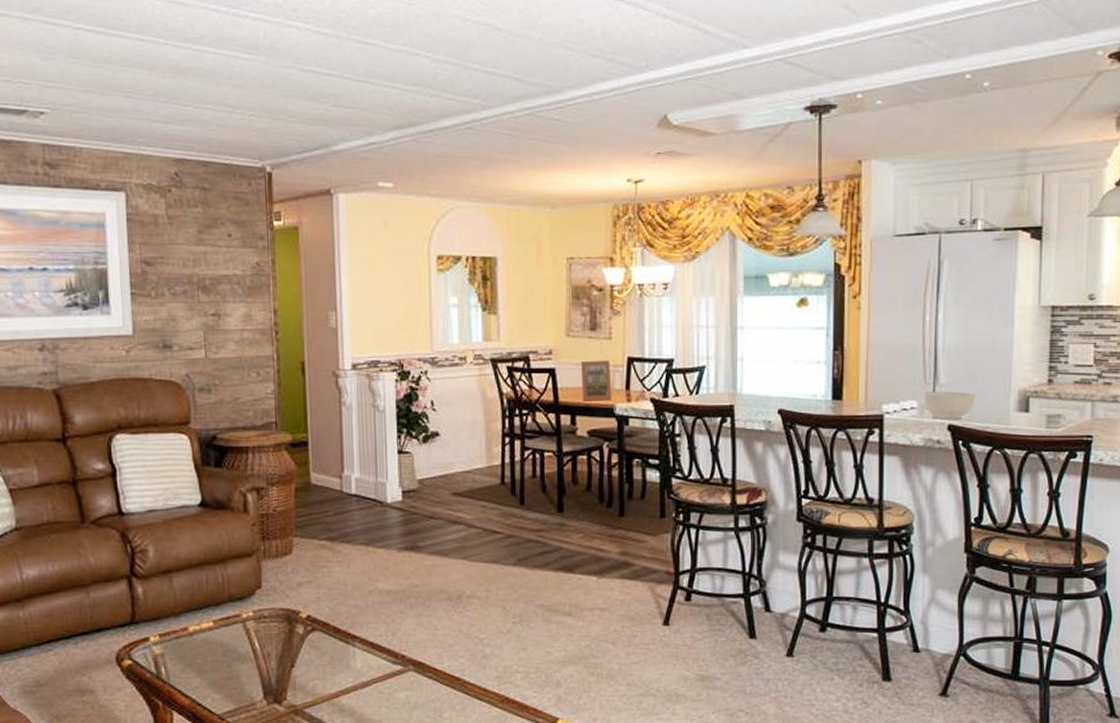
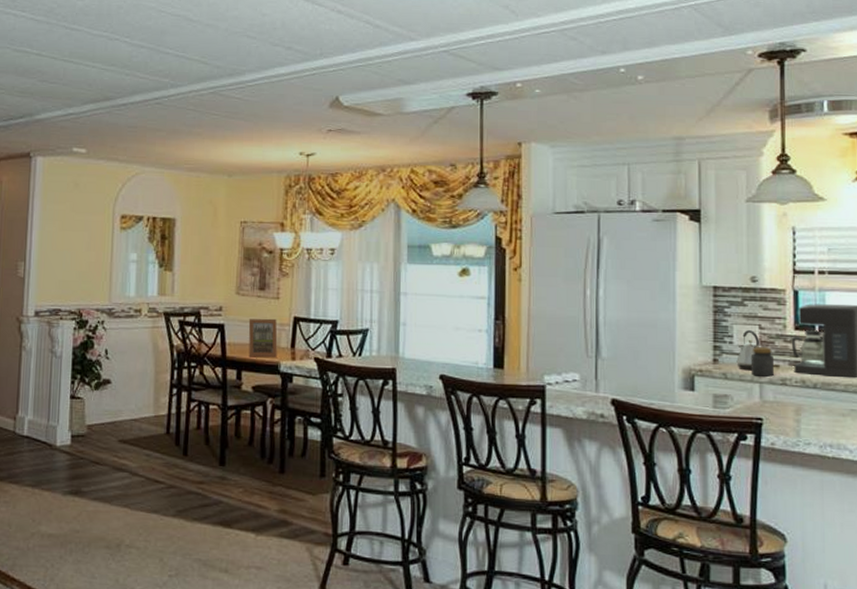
bowl: present [923,391,975,420] -> none [585,365,639,395]
kettle: none [1070,349,1095,390] -> present [736,330,760,371]
jar: none [1084,365,1106,395] -> present [750,347,774,377]

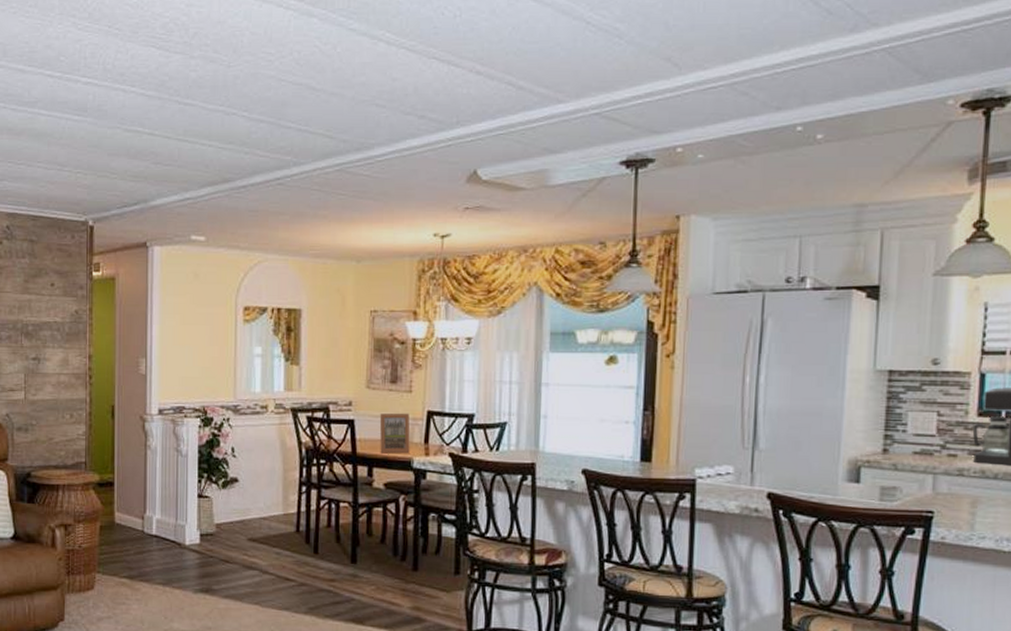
kettle: present [736,330,760,371] -> none [909,417,938,461]
jar: present [750,347,774,377] -> none [924,435,951,467]

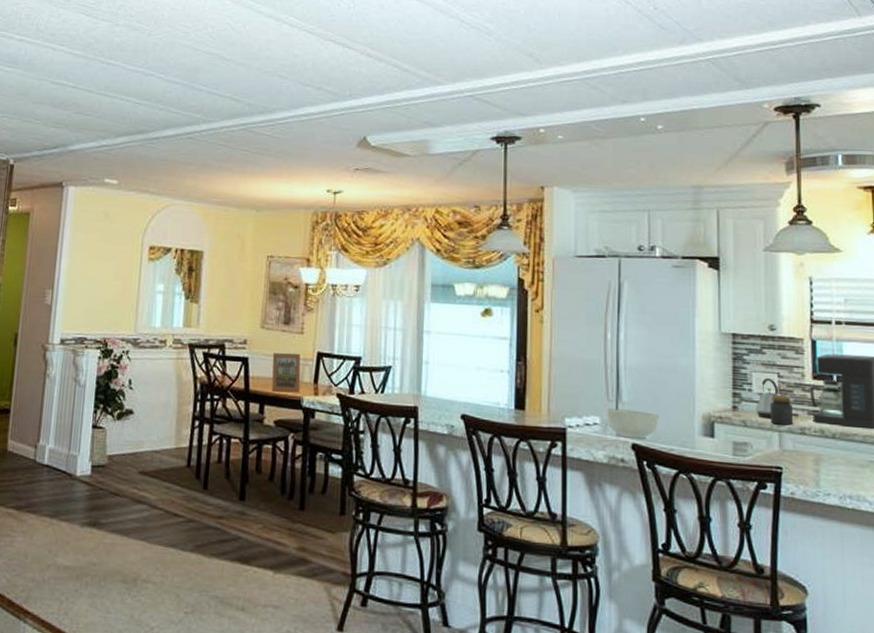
bowl: none [740,457,799,488] -> present [606,408,659,440]
kettle: none [909,417,938,461] -> present [756,378,779,419]
jar: none [924,435,951,467] -> present [769,395,793,426]

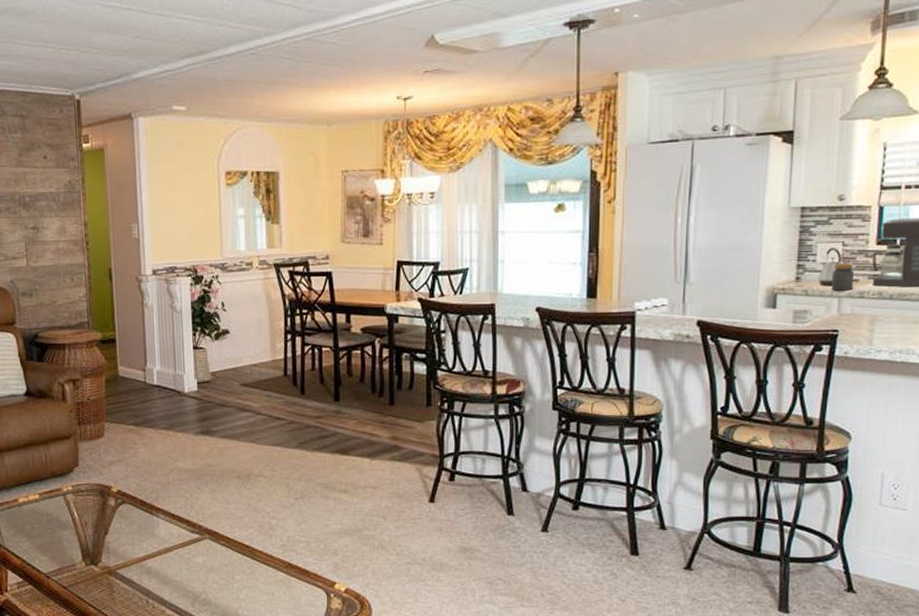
picture frame: present [271,353,301,393] -> none [354,263,383,302]
bowl: present [606,408,659,440] -> none [674,289,724,317]

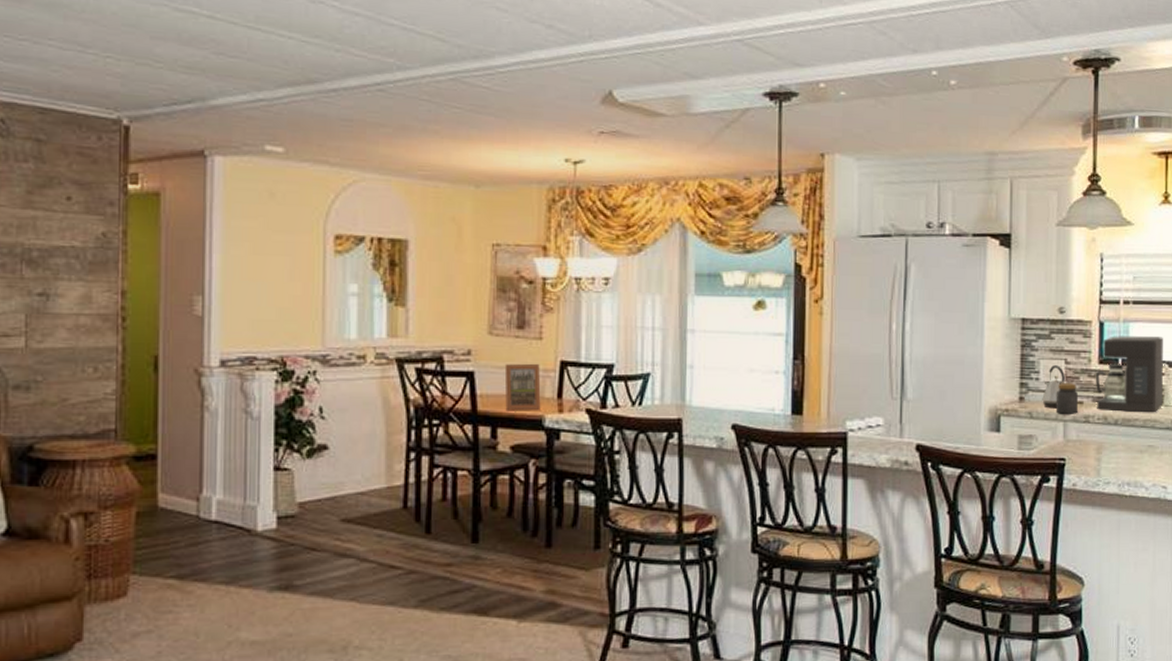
picture frame: none [354,263,383,302] -> present [504,363,541,411]

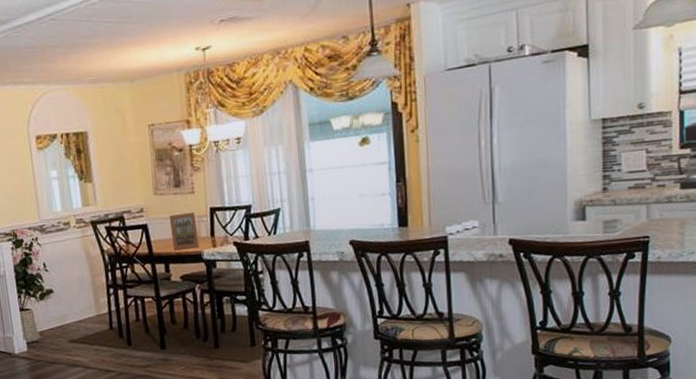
kettle: present [1042,365,1066,409] -> none [625,155,647,195]
jar: present [1056,383,1078,414] -> none [638,169,660,198]

